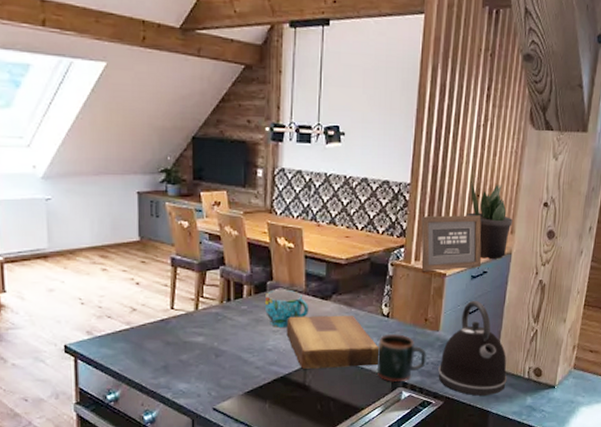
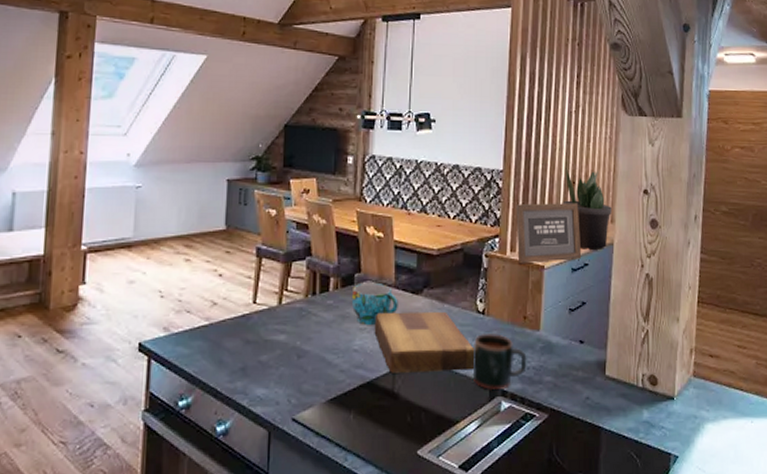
kettle: present [438,300,508,396] -> none [541,295,619,408]

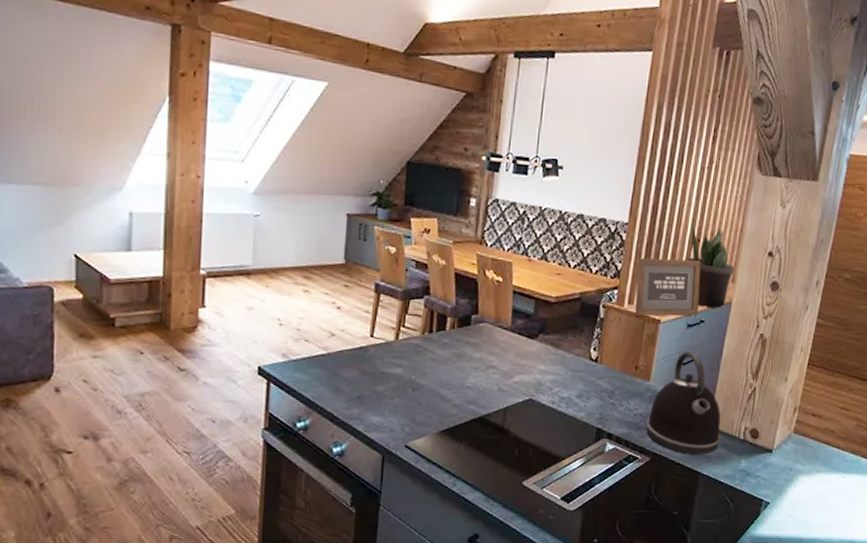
cup: present [351,282,398,325] -> none [467,324,513,365]
cutting board: present [374,311,475,373] -> none [488,353,585,413]
mug: present [472,332,527,391] -> none [581,379,635,433]
kettle: none [541,295,619,408] -> present [646,350,721,455]

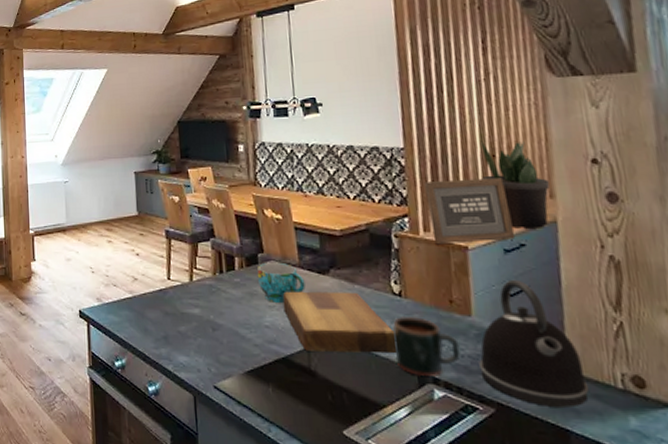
cup: none [467,324,513,365] -> present [257,262,305,303]
cutting board: none [488,353,585,413] -> present [282,291,396,354]
mug: none [581,379,635,433] -> present [392,315,461,377]

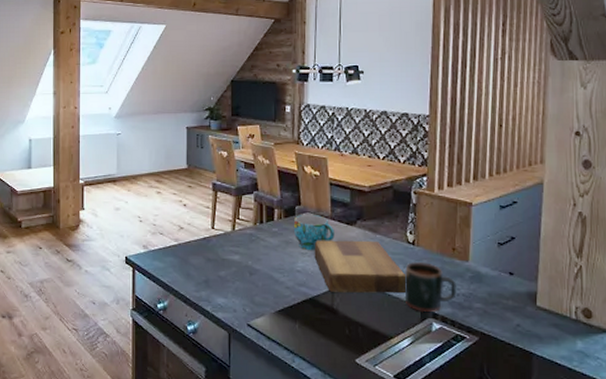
picture frame: present [424,178,516,245] -> none [443,145,510,201]
kettle: present [479,279,590,408] -> none [470,231,551,335]
planter: present [481,141,550,229] -> none [490,112,541,188]

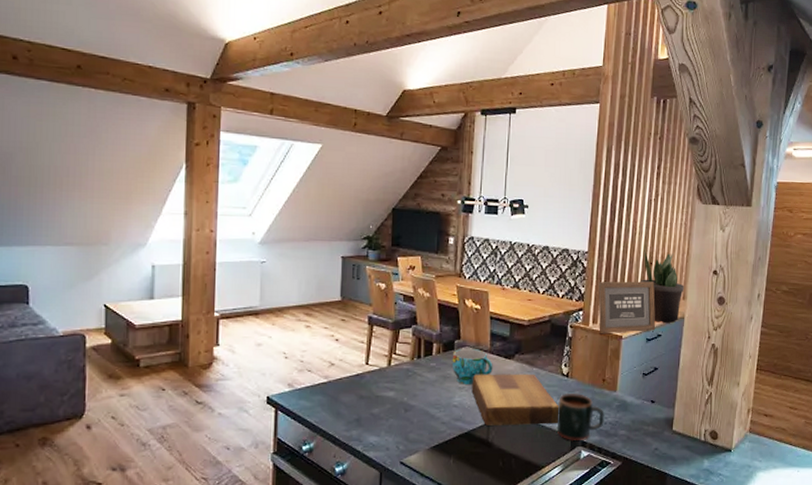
picture frame: none [443,145,510,201] -> present [598,281,656,334]
planter: none [490,112,541,188] -> present [641,250,684,323]

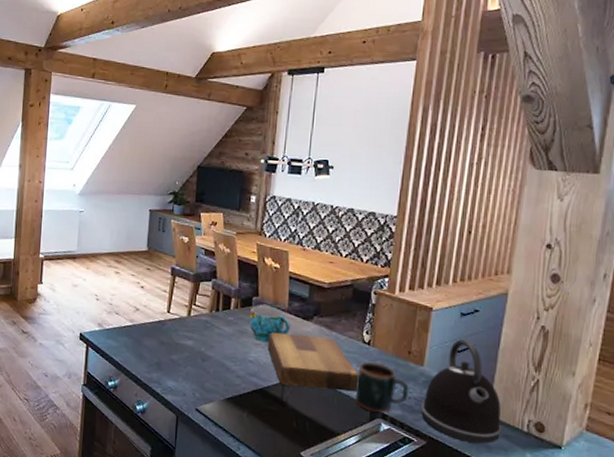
picture frame: present [598,281,656,334] -> none [405,248,474,305]
kettle: none [616,362,684,457] -> present [421,338,502,444]
planter: present [641,250,684,323] -> none [457,218,509,298]

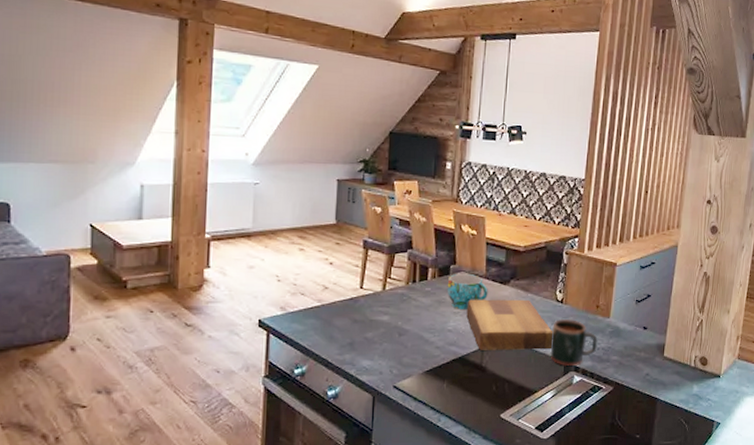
kettle: present [421,338,502,444] -> none [608,289,675,382]

